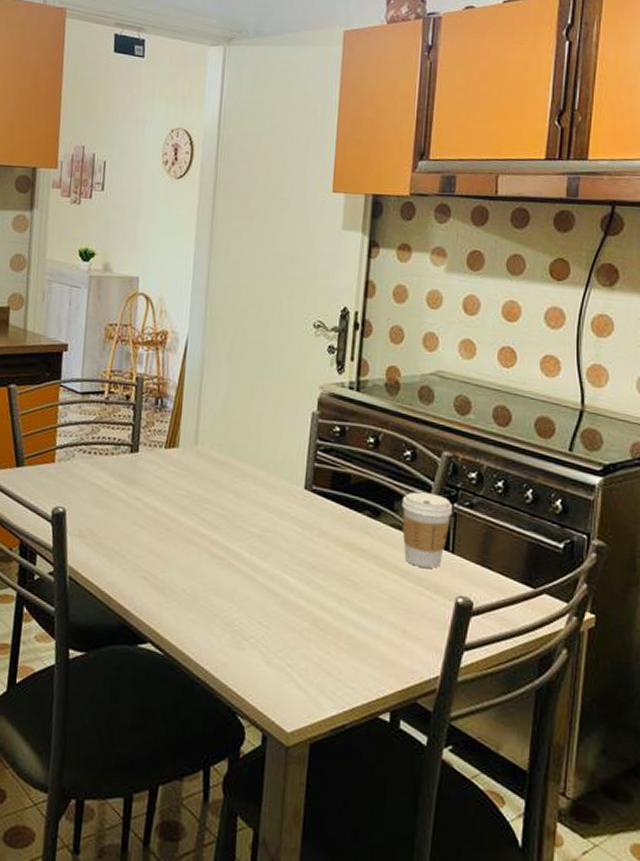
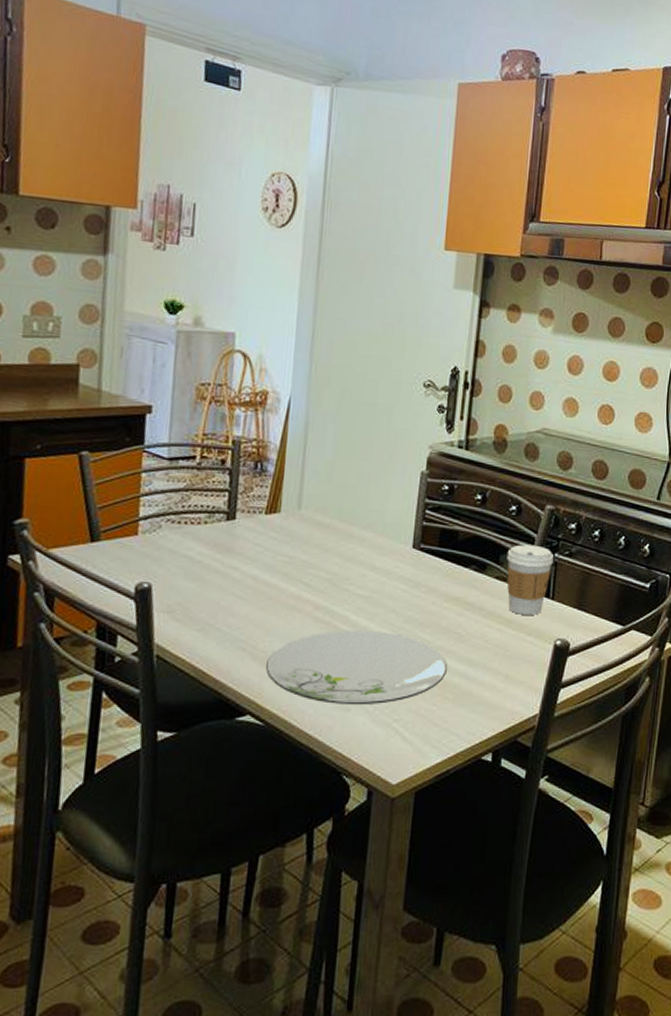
plate: none [165,567,342,647] -> present [266,630,448,704]

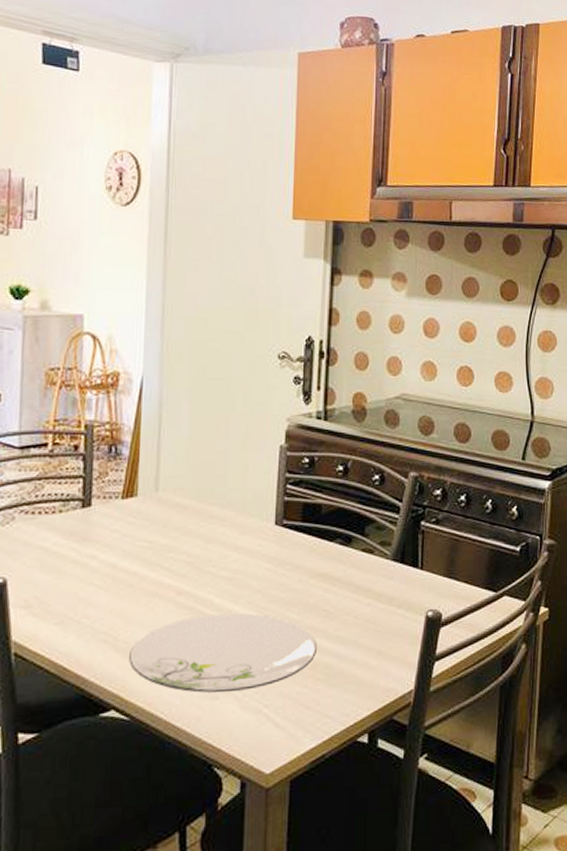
coffee cup: present [507,544,553,615] -> none [372,514,420,587]

